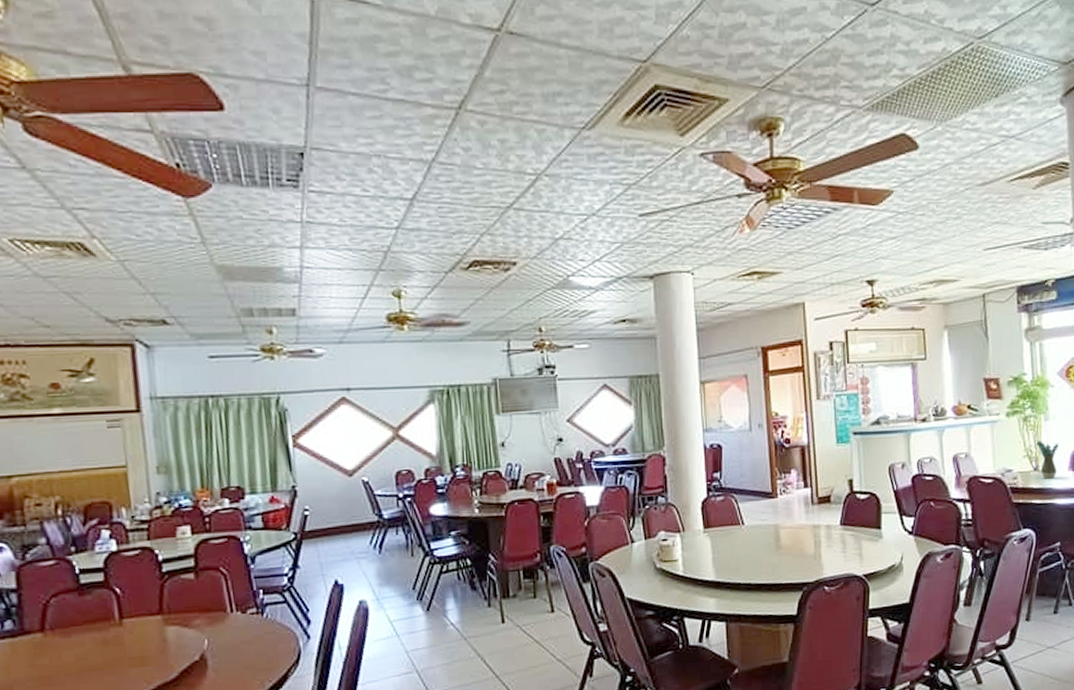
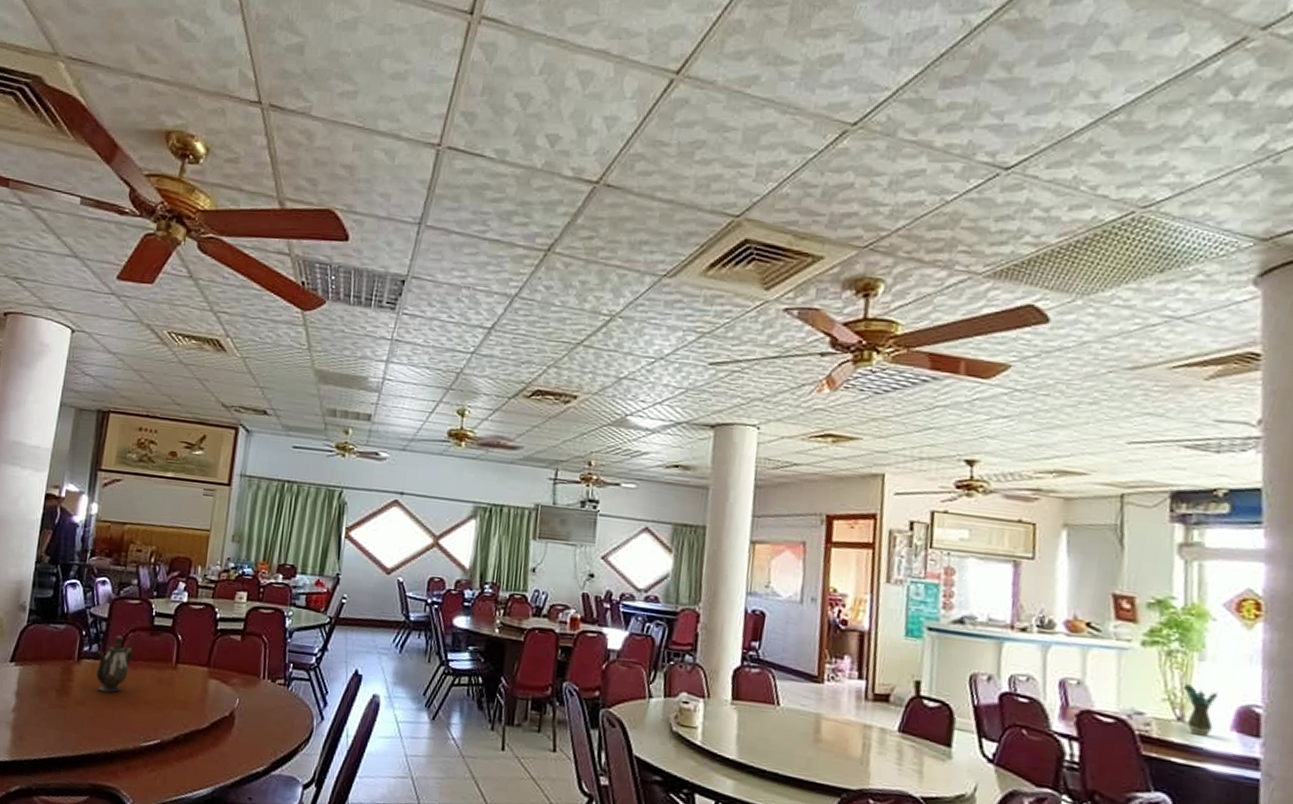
teapot: none [15,604,62,671] -> present [96,635,133,693]

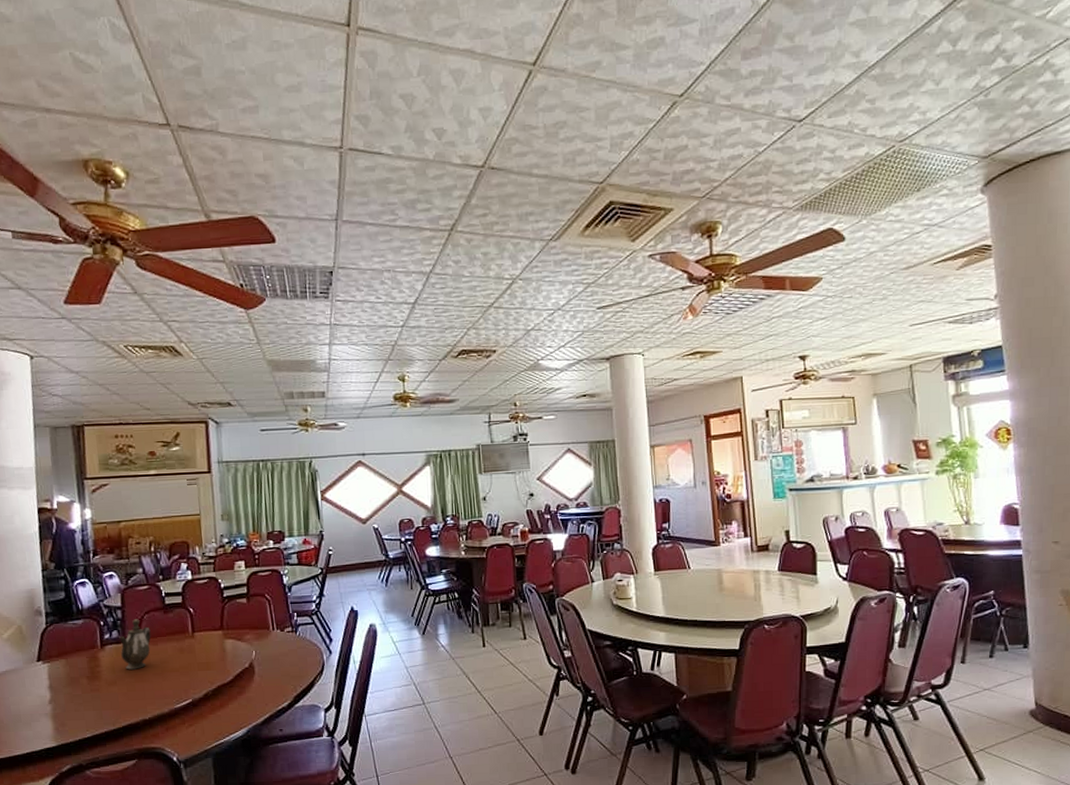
vase: present [1183,682,1218,736] -> none [966,496,989,532]

